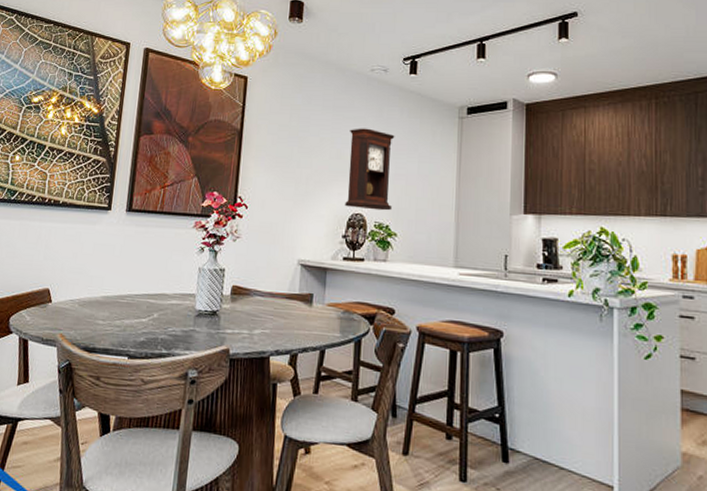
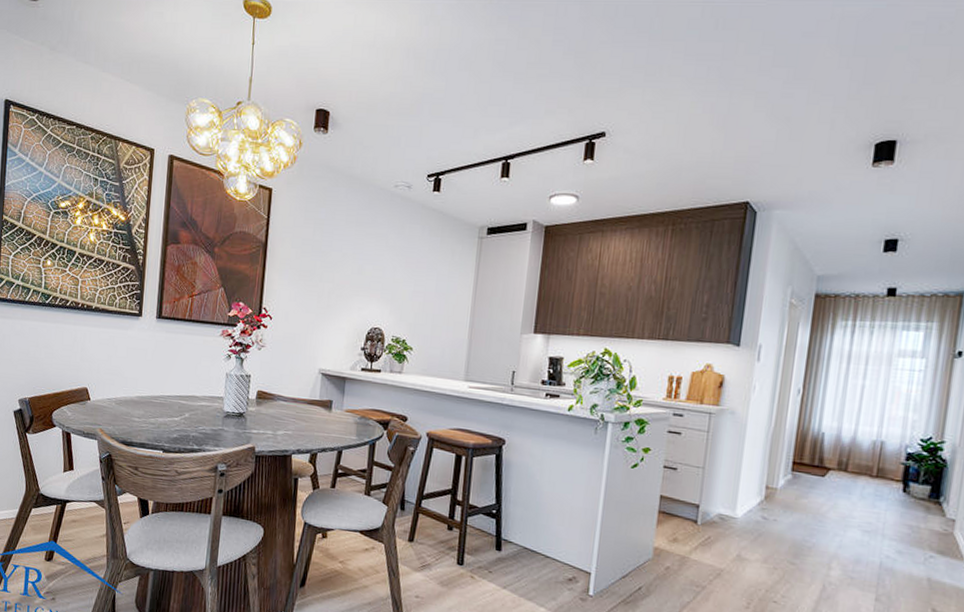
pendulum clock: present [345,128,395,211] -> none [365,244,416,326]

